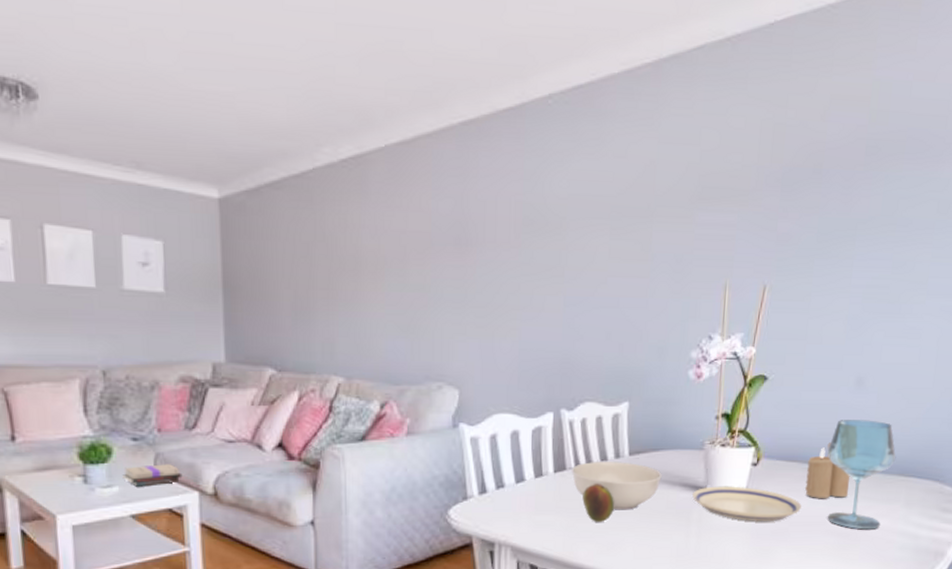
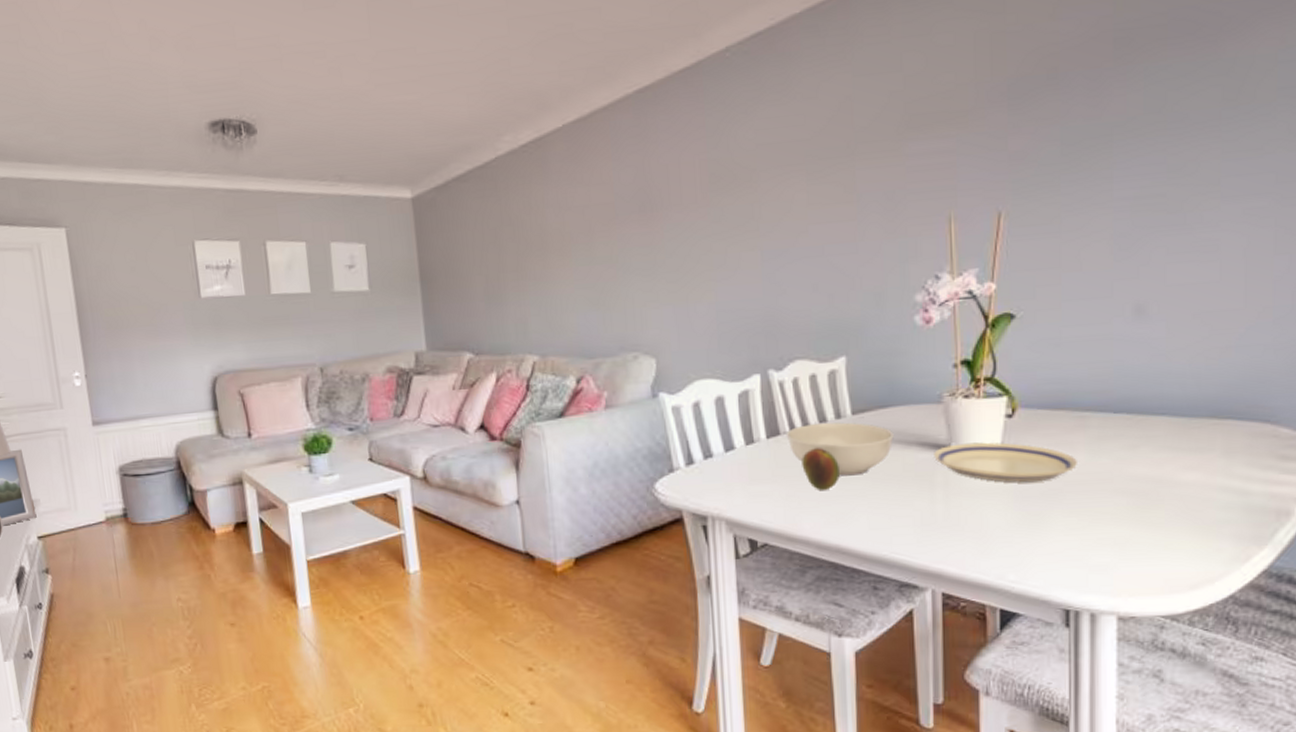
books: present [122,464,183,487] -> none [342,451,394,474]
candle: present [805,442,850,498] -> none [1080,384,1141,452]
wine glass: present [827,420,896,530] -> none [1105,354,1203,487]

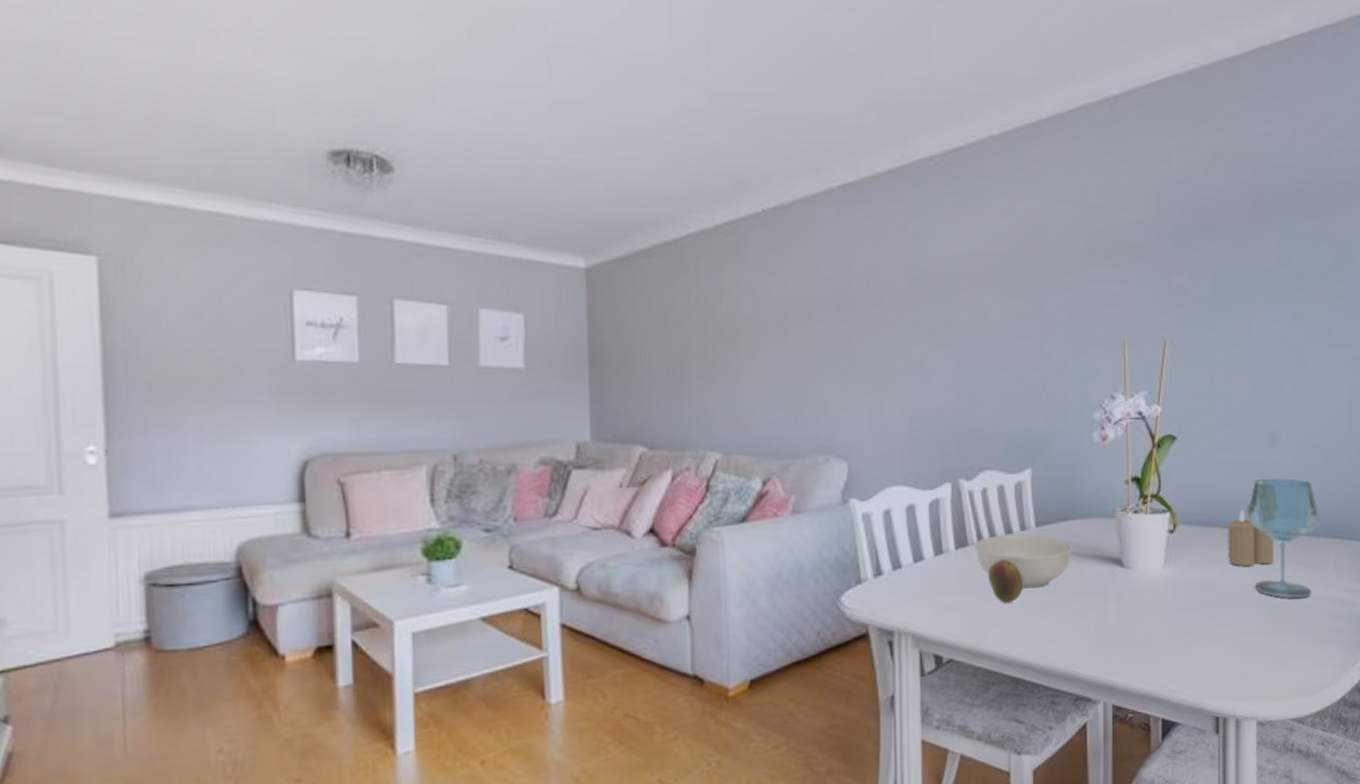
plate: present [934,442,1077,482] -> none [1107,556,1225,595]
candle: none [1080,384,1141,452] -> present [1228,504,1274,566]
wine glass: none [1105,354,1203,487] -> present [1247,478,1320,599]

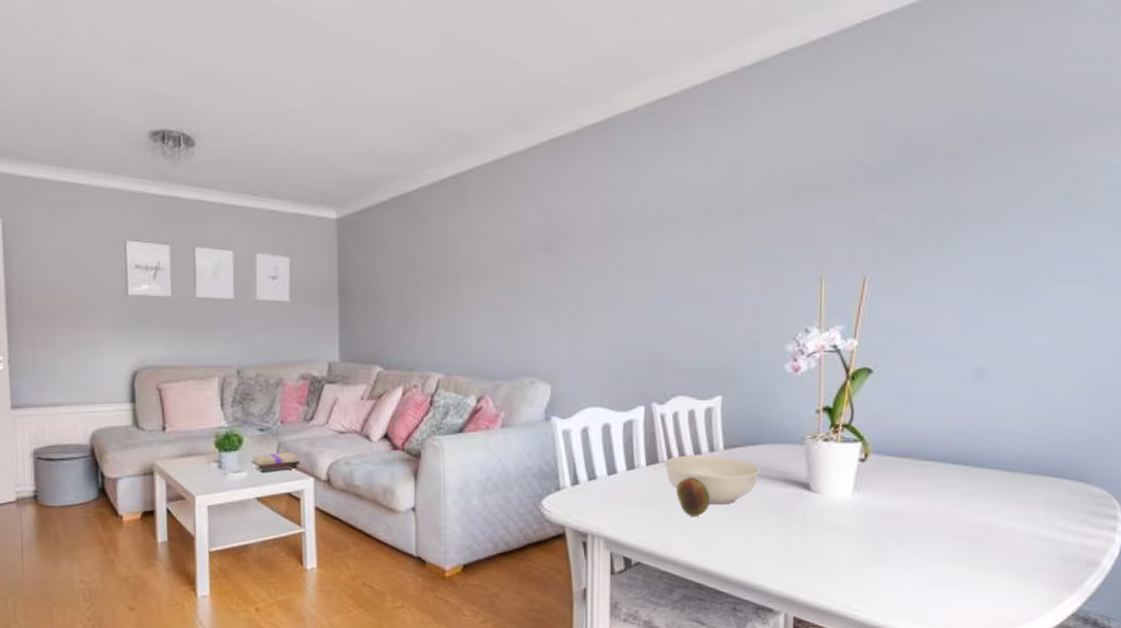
books: none [472,557,541,585] -> present [250,452,301,472]
candle: present [1228,504,1274,566] -> none [922,438,975,497]
wine glass: present [1247,478,1320,599] -> none [946,414,1030,533]

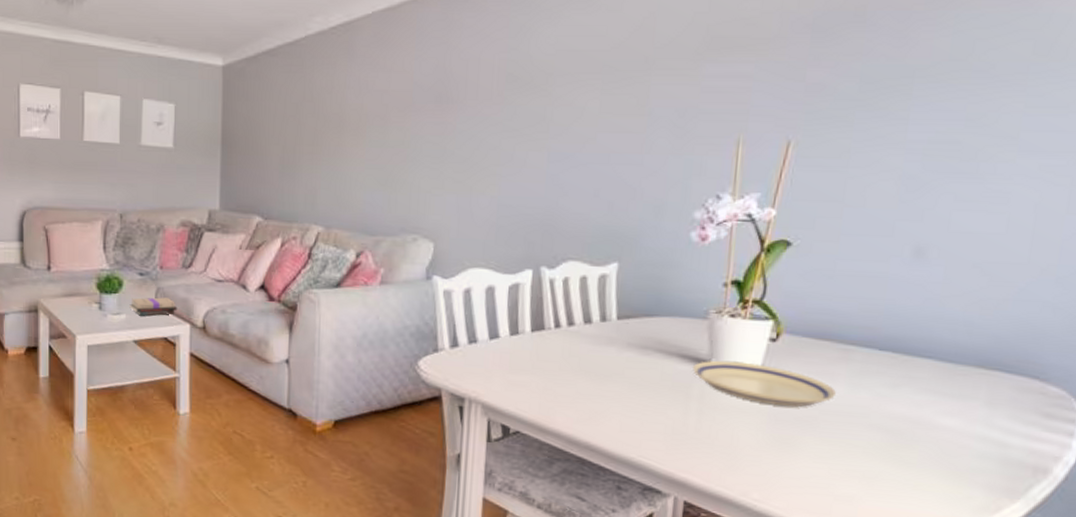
bowl: present [664,455,760,505] -> none [550,323,656,378]
fruit: present [676,477,710,516] -> none [562,347,599,388]
plate: none [794,482,919,520] -> present [693,360,836,407]

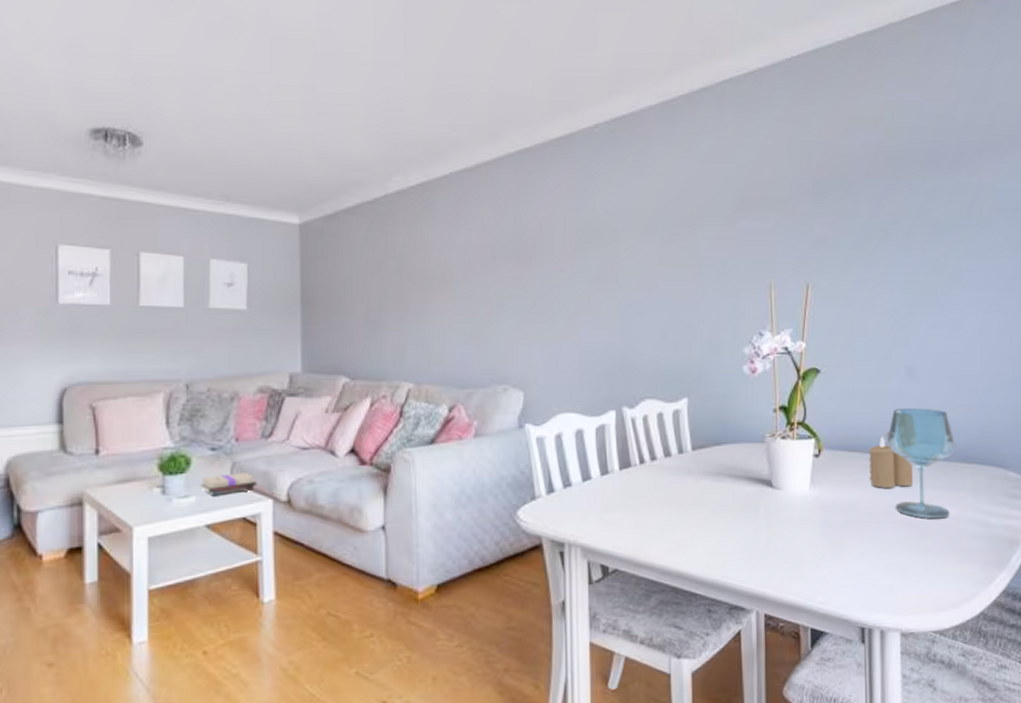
plate: present [693,360,836,407] -> none [758,478,868,514]
candle: none [841,321,905,388] -> present [869,432,913,488]
wine glass: none [872,296,973,430] -> present [887,408,956,519]

